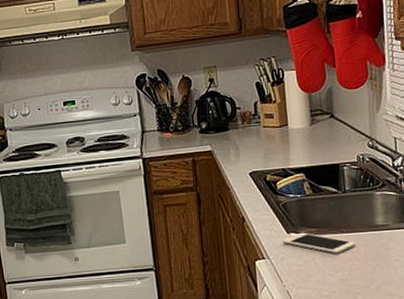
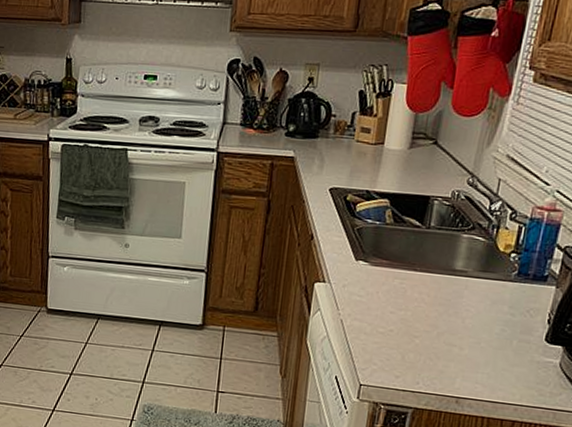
cell phone: present [282,232,357,254] -> none [348,261,428,292]

